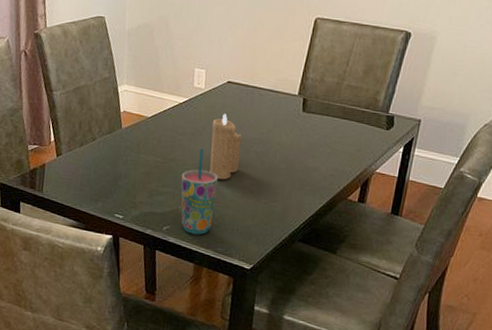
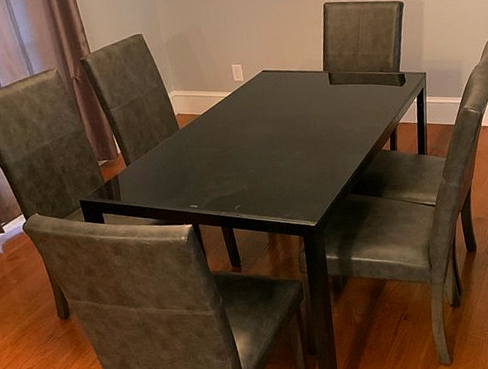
cup: present [181,148,218,235] -> none [240,133,276,208]
candle: present [209,113,243,180] -> none [257,98,288,156]

